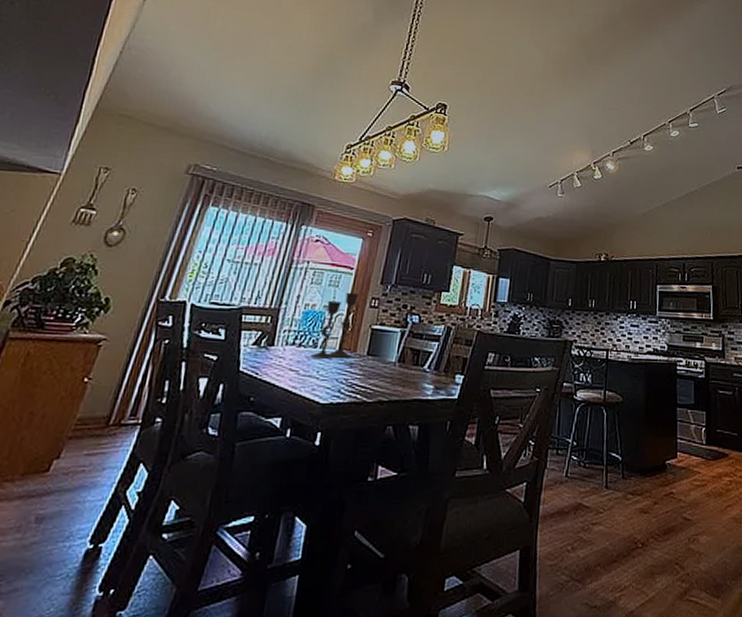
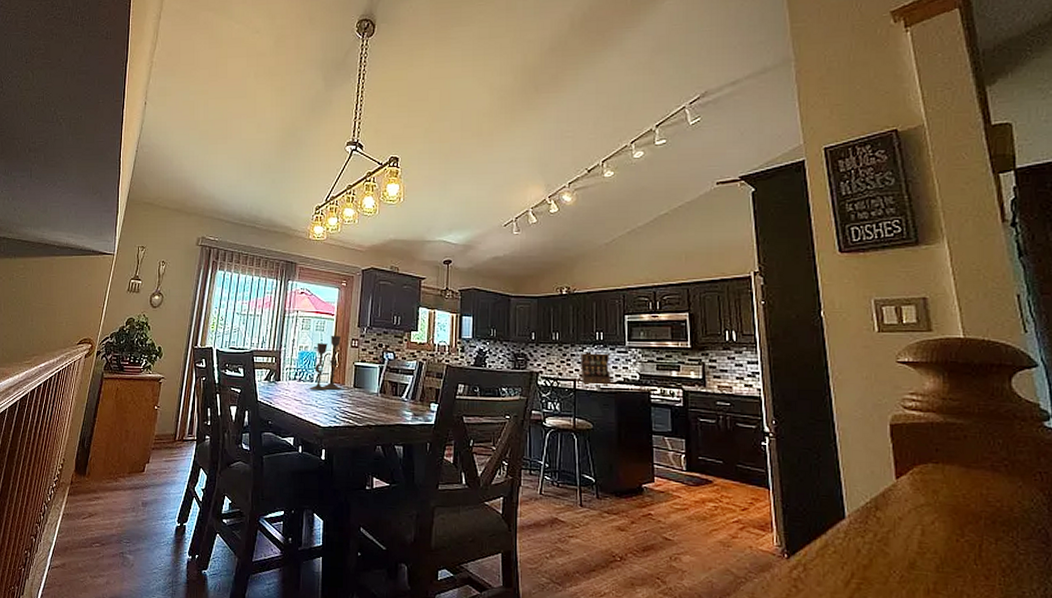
spice rack: none [613,321,642,356] -> present [580,353,611,385]

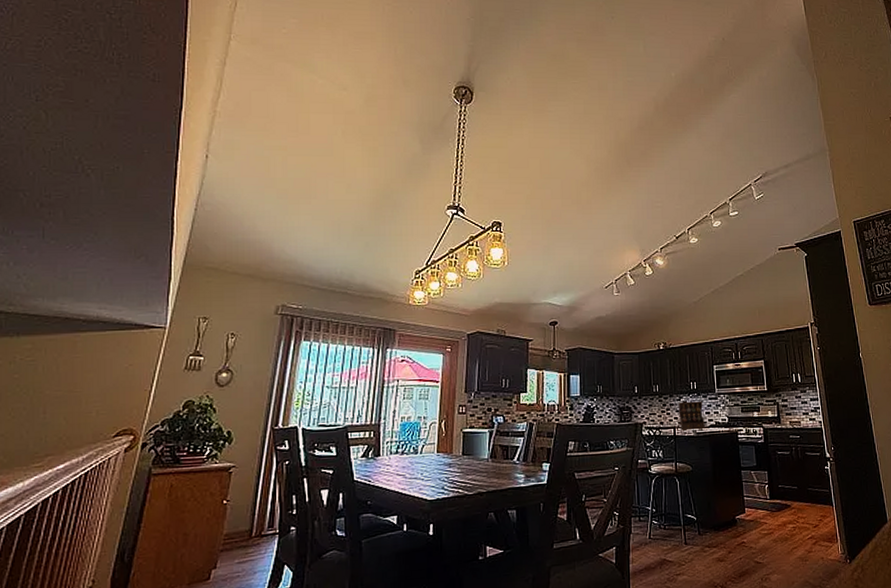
candlestick: present [309,335,343,391] -> none [413,402,451,463]

